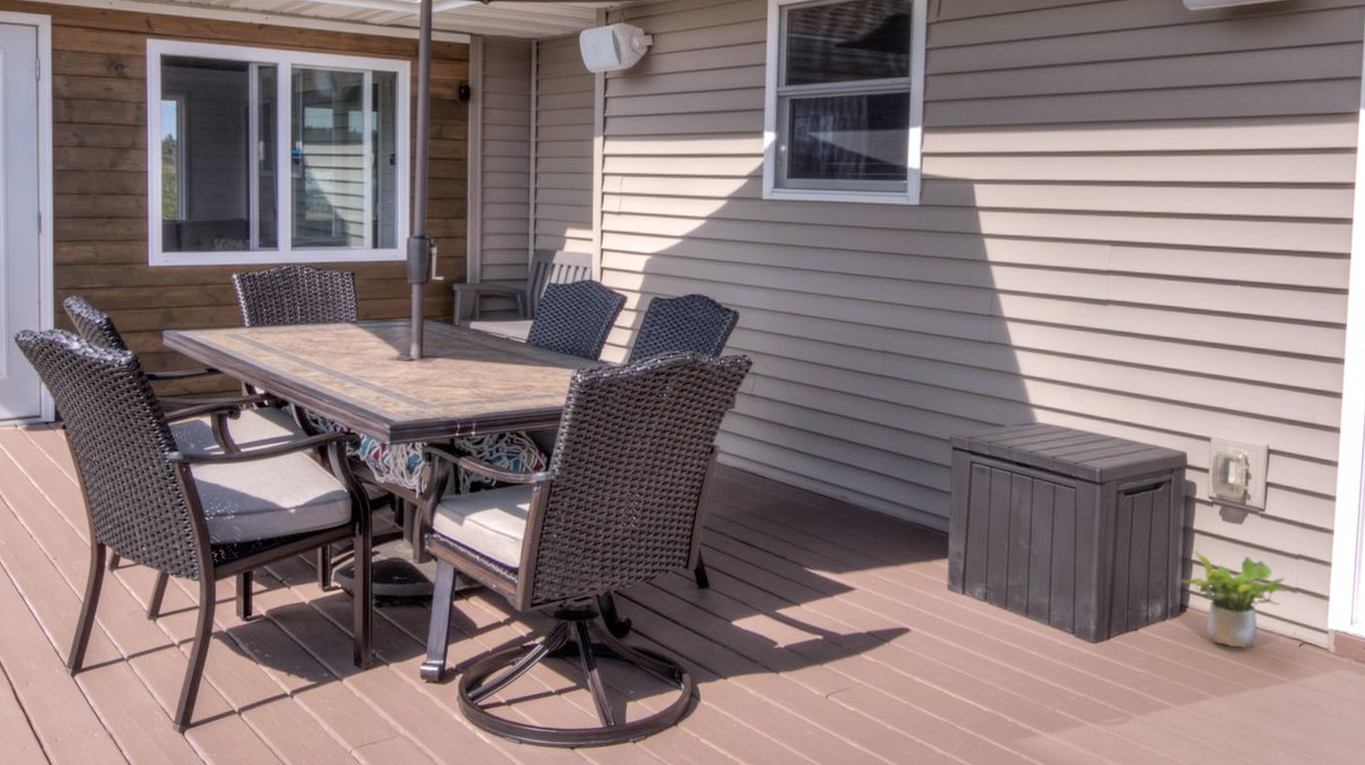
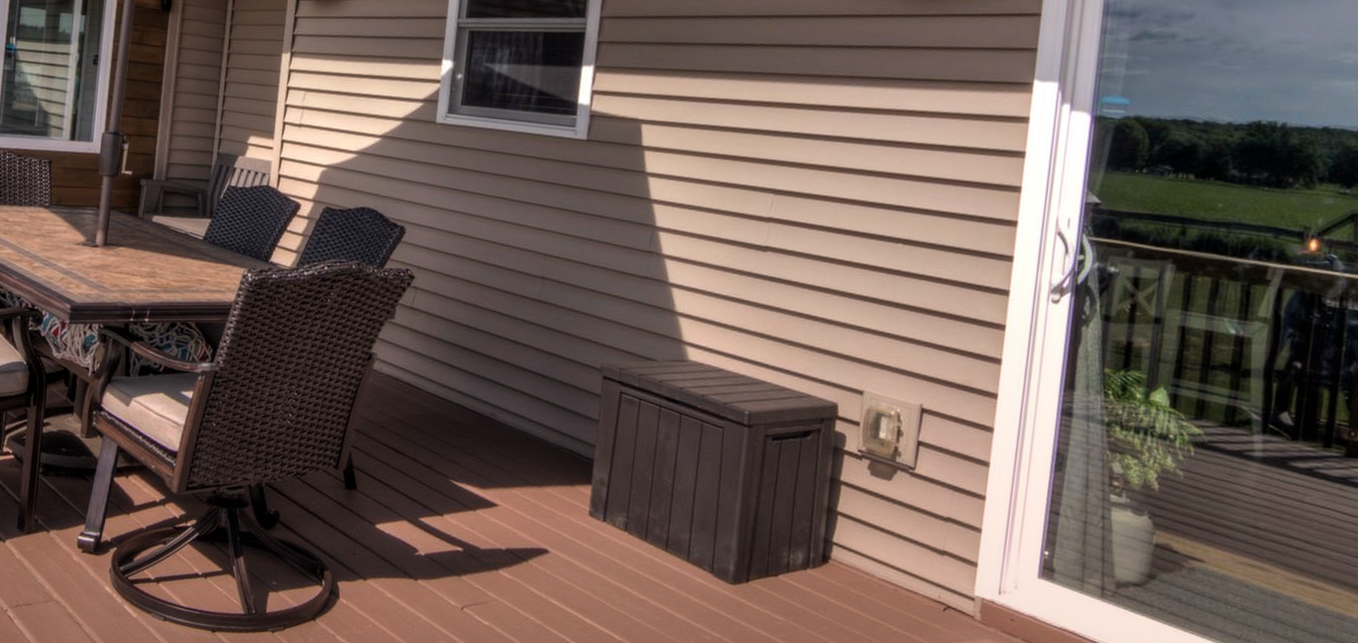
potted plant: present [1180,549,1293,649] -> none [823,500,940,607]

